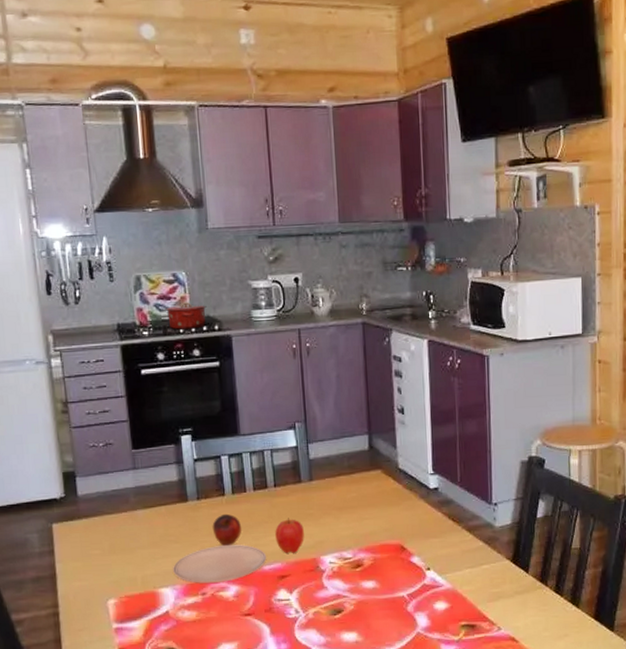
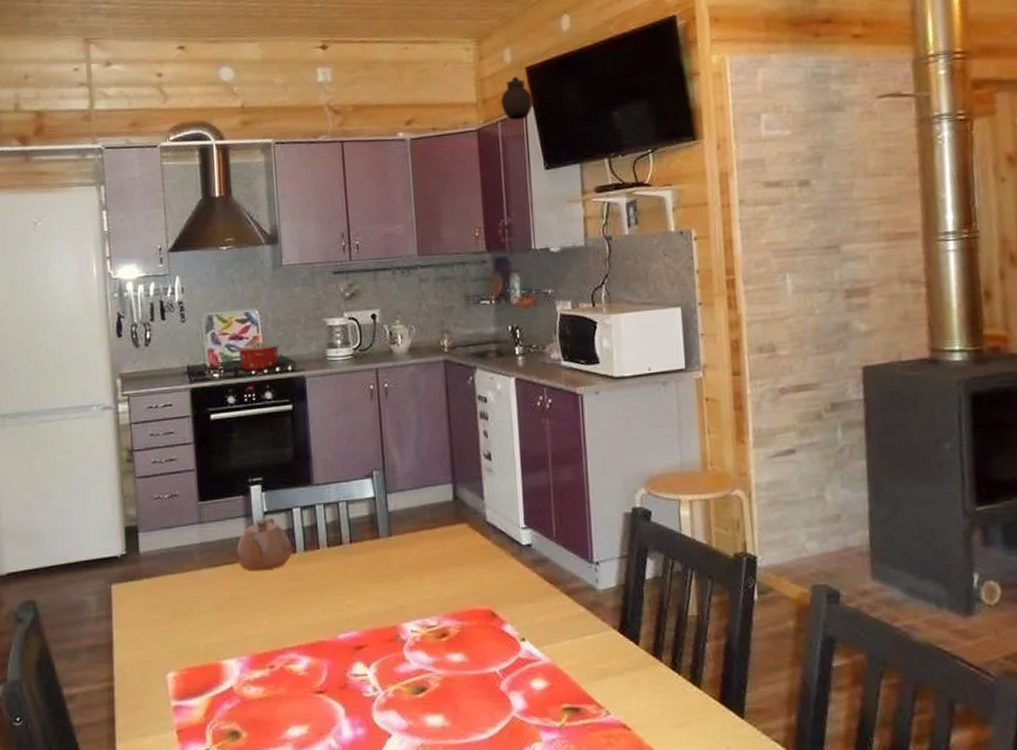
teapot: none [168,464,221,512] -> present [235,517,292,571]
plate: present [173,544,267,583] -> none [239,609,342,654]
apple: present [212,513,241,547] -> none [282,573,314,612]
apple: present [275,518,304,553] -> none [351,578,383,620]
jar: none [422,46,453,91] -> present [501,76,533,120]

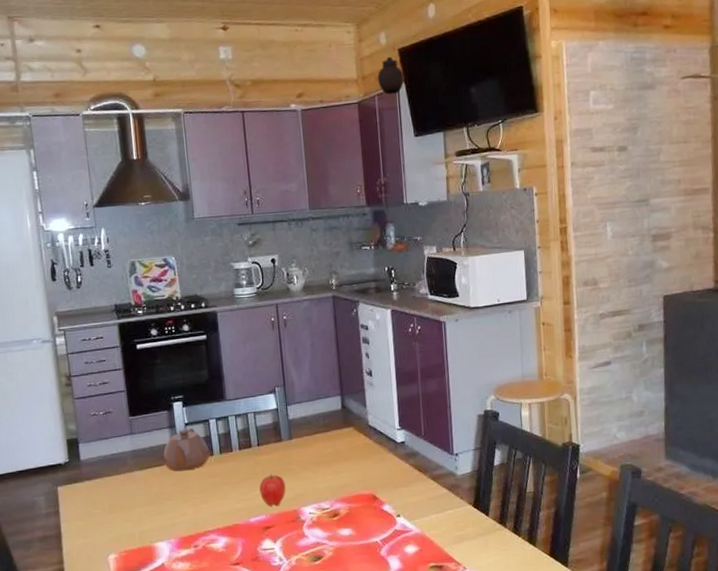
casserole: present [236,342,280,373] -> none [157,283,194,309]
apple: none [351,578,383,620] -> present [259,473,286,506]

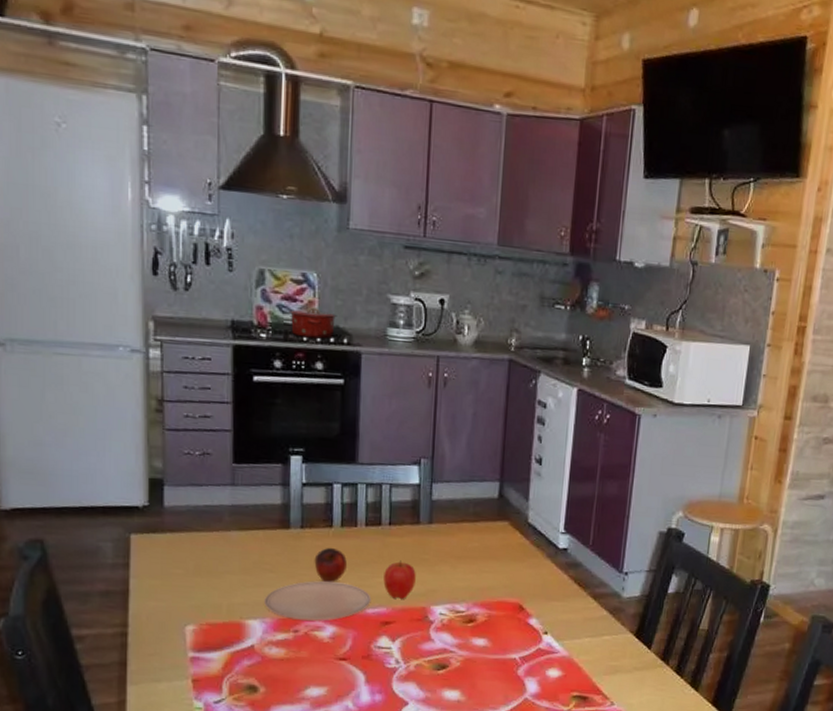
casserole: none [157,283,194,309] -> present [288,307,337,340]
teapot: present [162,427,210,472] -> none [268,489,329,541]
plate: none [167,499,253,537] -> present [264,581,372,621]
apple: none [202,472,229,502] -> present [314,547,347,583]
jar: present [378,56,405,94] -> none [610,66,645,118]

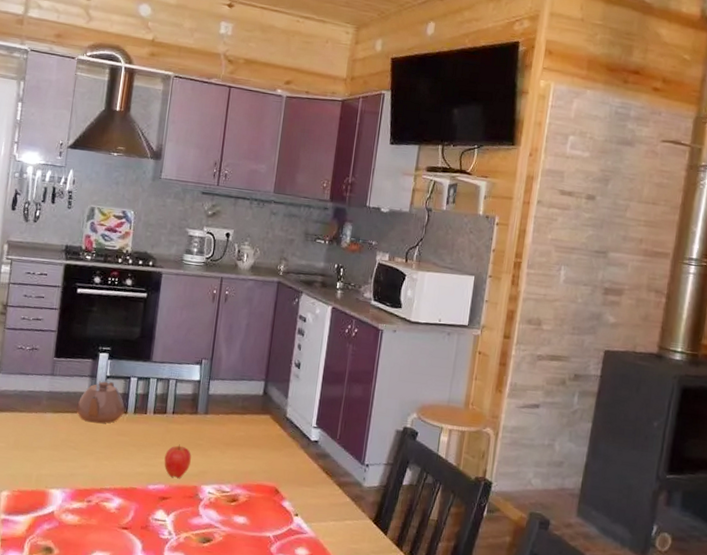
plate: present [264,581,372,621] -> none [66,458,153,494]
teapot: none [268,489,329,541] -> present [76,381,125,424]
casserole: present [288,307,337,340] -> none [109,237,146,263]
apple: present [314,547,347,583] -> none [109,430,136,461]

